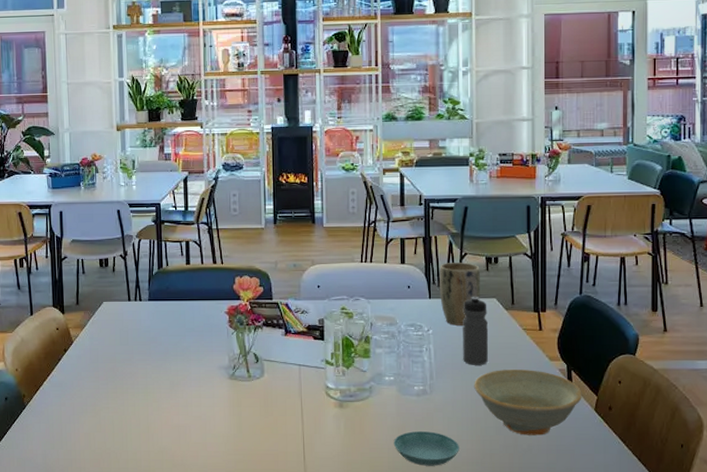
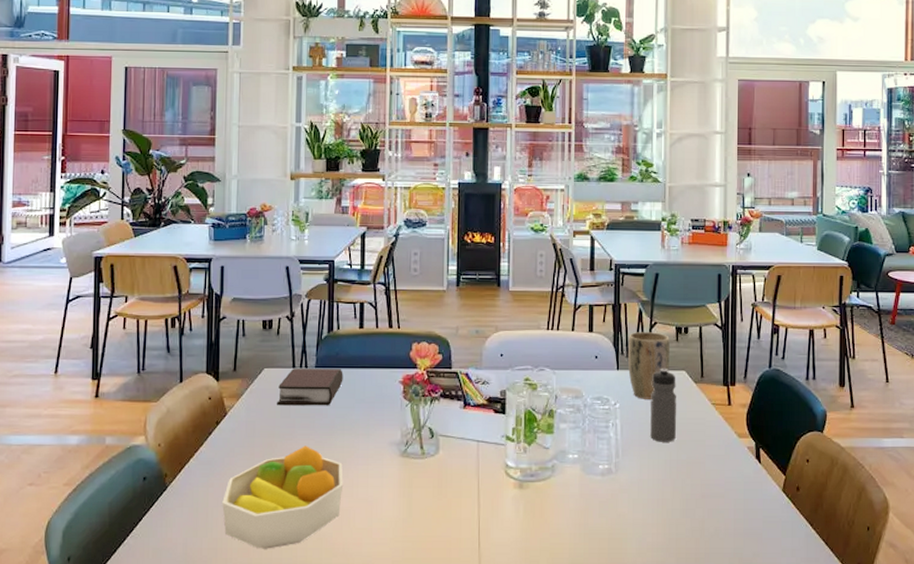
fruit bowl: none [74,370,179,460] -> present [222,446,344,549]
bible: none [116,301,174,335] -> present [277,369,343,406]
saucer: present [393,431,459,466] -> none [575,514,644,553]
dish: present [474,370,582,435] -> none [661,447,770,518]

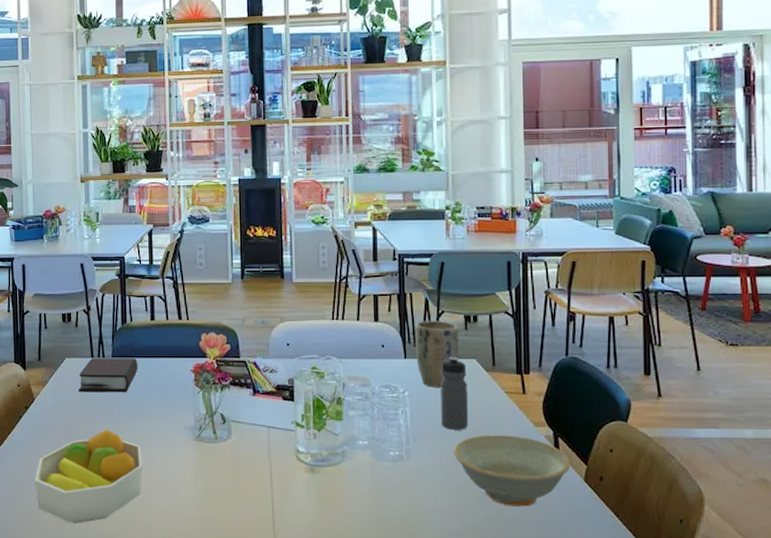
dish: none [661,447,770,518] -> present [453,435,570,507]

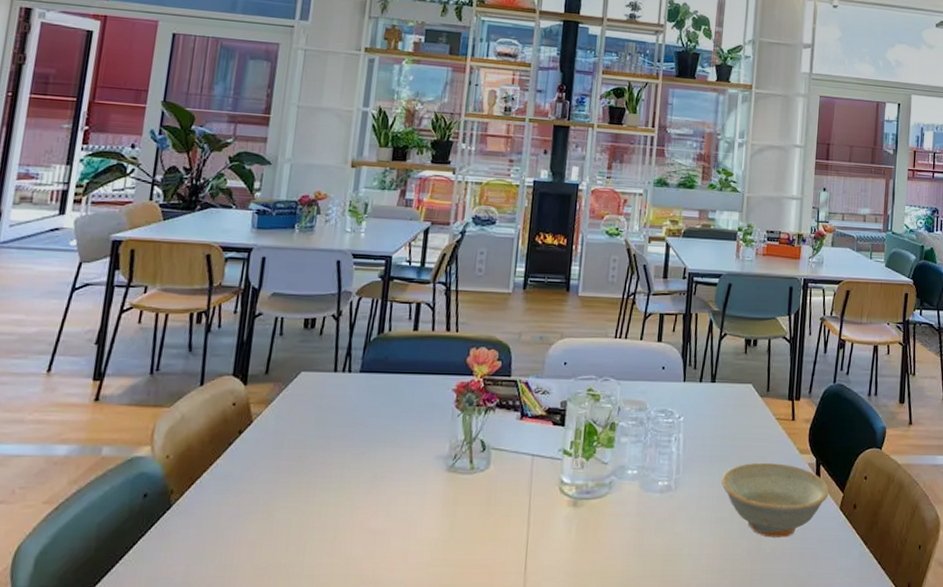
fruit bowl: present [35,429,143,523] -> none [236,459,382,576]
bible: present [79,358,138,393] -> none [312,373,391,415]
plant pot: present [414,321,459,387] -> none [695,343,738,413]
water bottle: present [440,357,468,430] -> none [713,382,743,458]

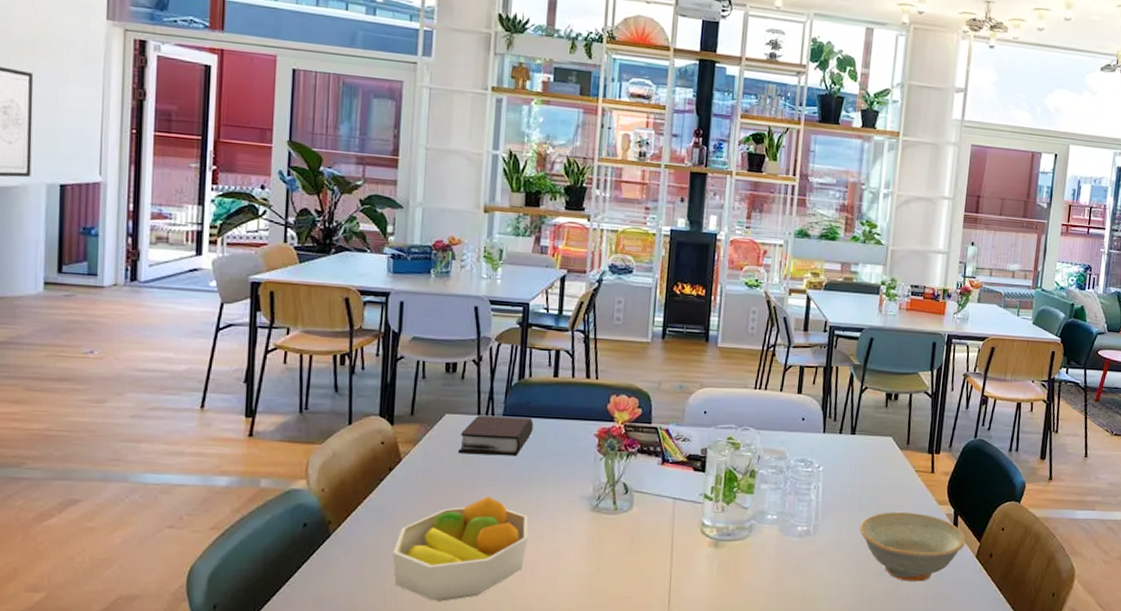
fruit bowl: none [236,459,382,576] -> present [393,496,529,601]
bible: none [312,373,391,415] -> present [458,416,534,457]

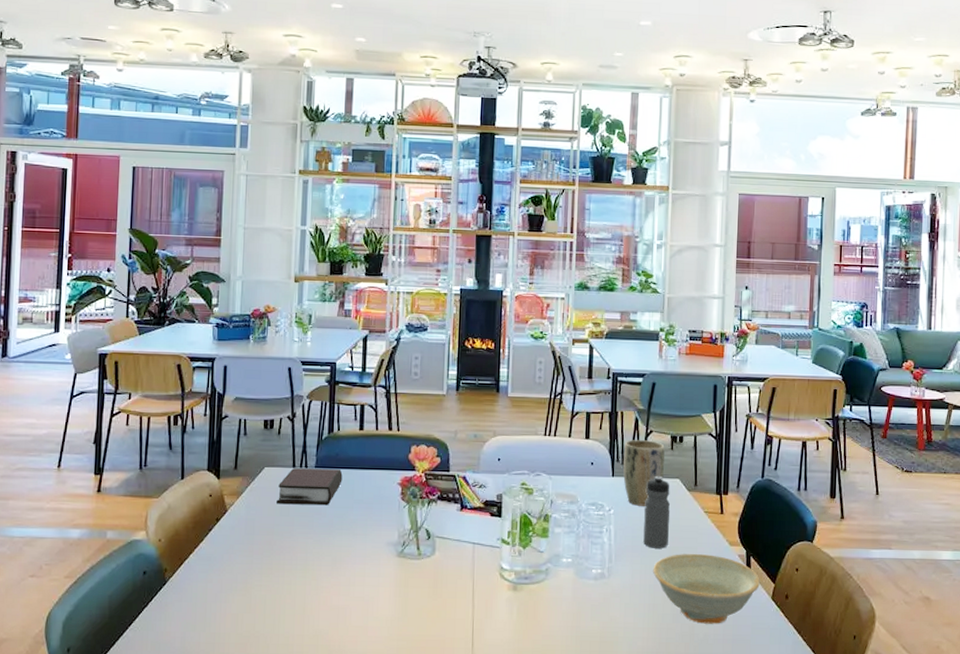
fruit bowl: present [393,496,529,601] -> none [220,544,341,645]
plant pot: none [834,396,879,464] -> present [622,440,665,506]
water bottle: none [851,434,882,507] -> present [643,476,670,549]

